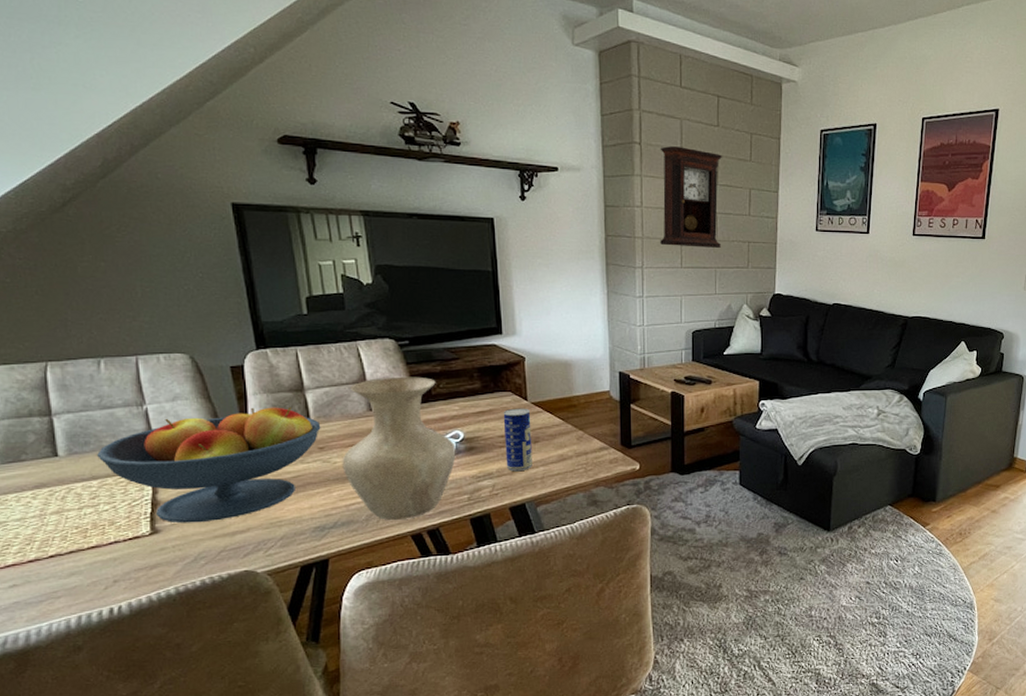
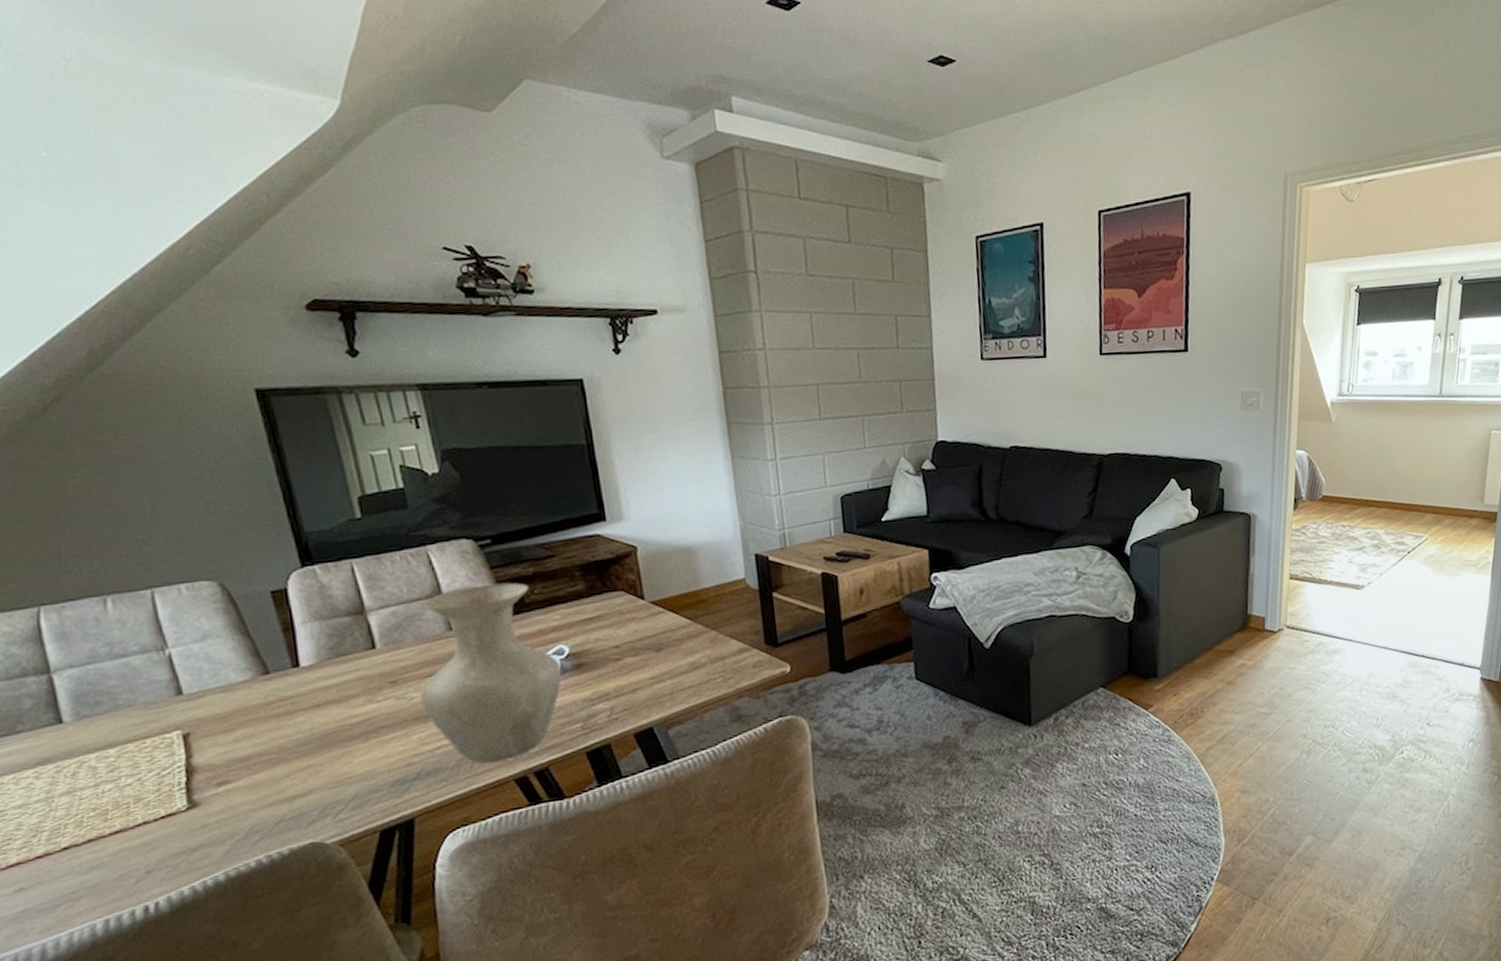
fruit bowl: present [97,407,321,523] -> none [112,634,391,792]
beverage can: present [503,408,532,472] -> none [615,609,658,689]
pendulum clock: present [660,146,722,249] -> none [780,271,868,394]

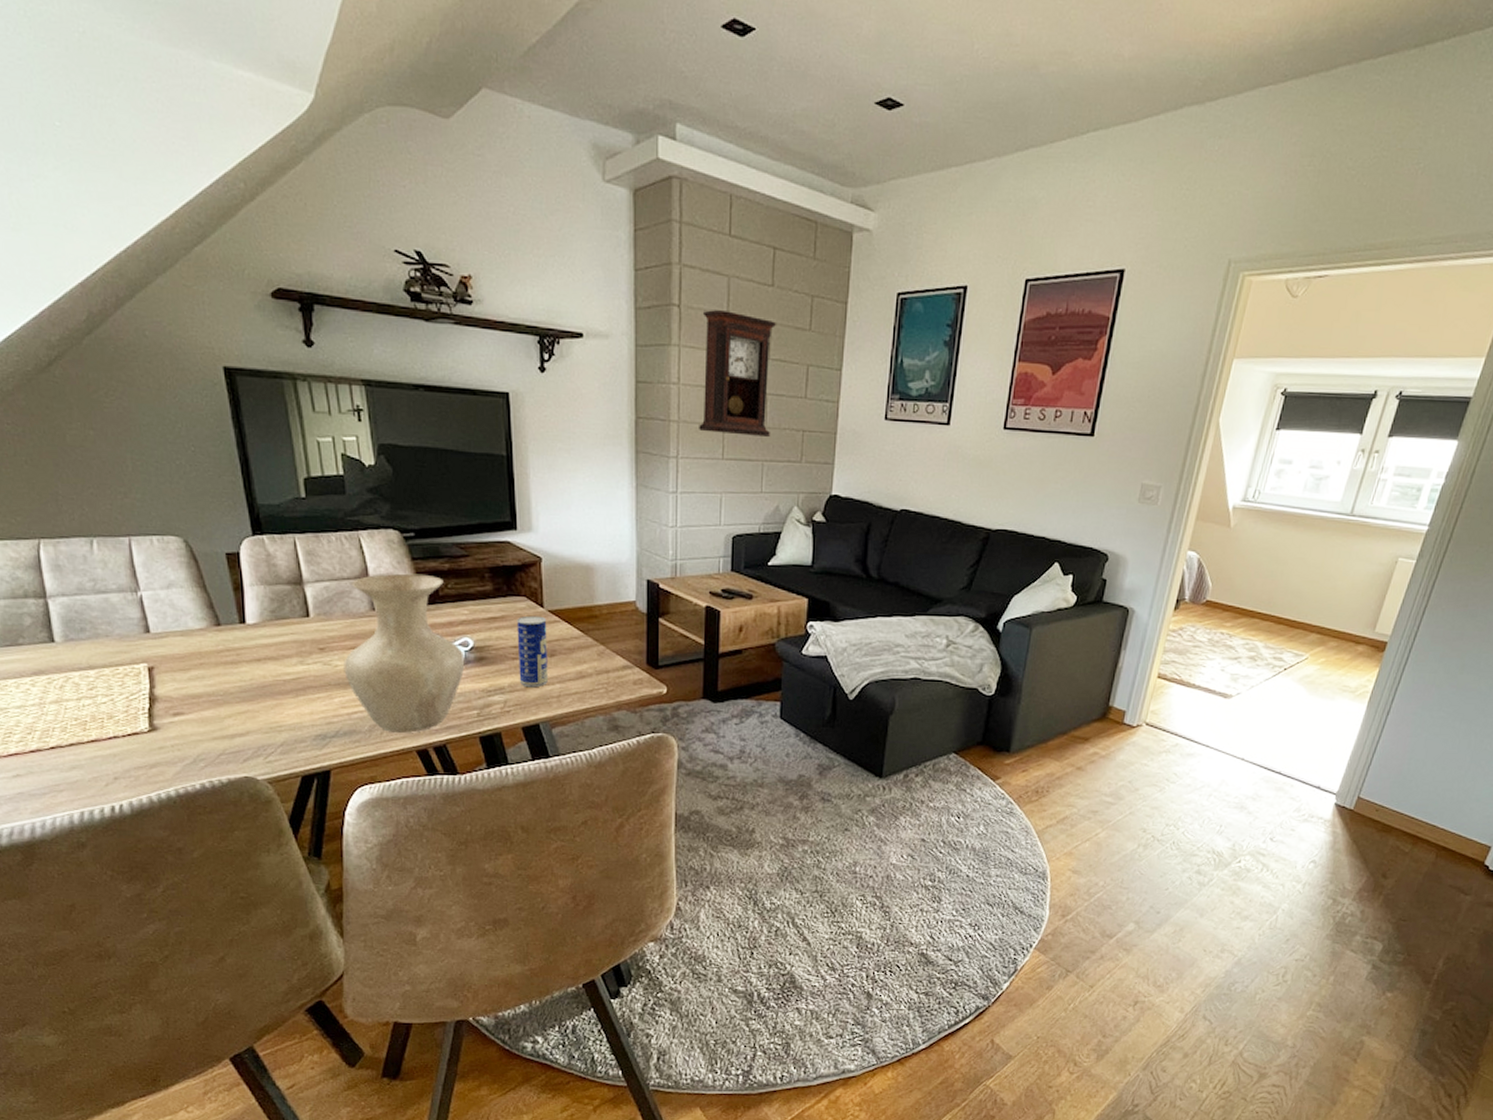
beverage can: none [615,609,658,689] -> present [516,615,548,688]
pendulum clock: none [780,271,868,394] -> present [699,310,776,438]

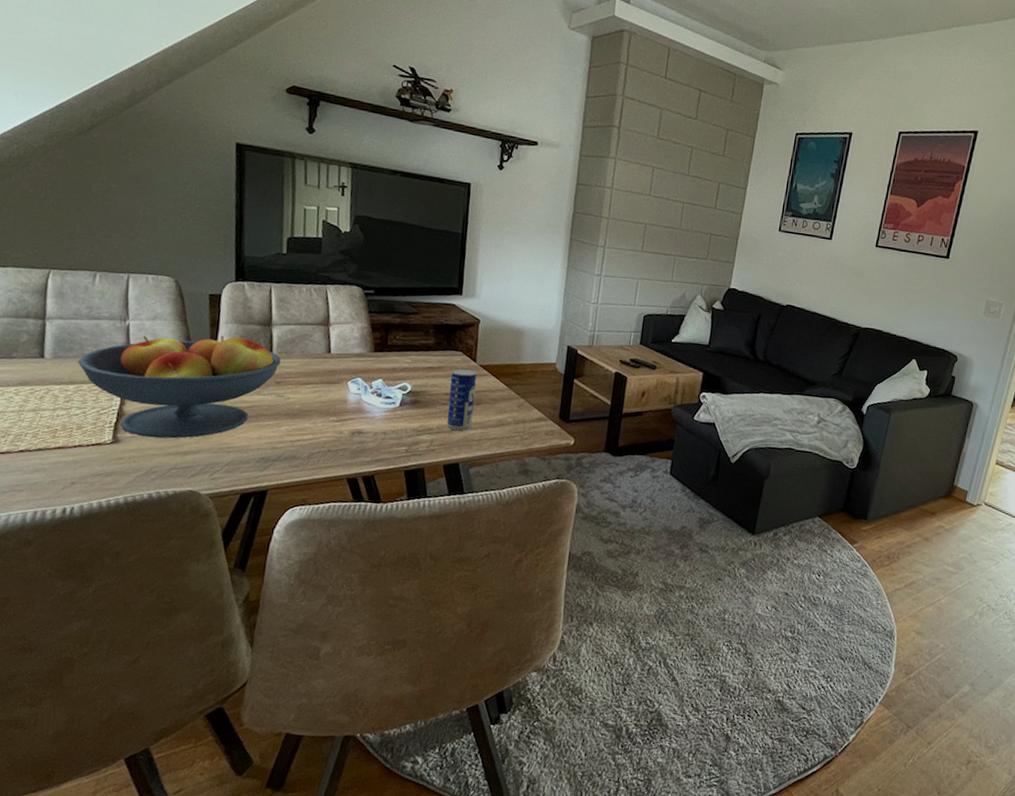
fruit bowl: none [93,600,321,722] -> present [78,335,281,439]
vase: present [343,573,465,734] -> none [294,322,402,463]
pendulum clock: present [699,310,776,438] -> none [625,133,696,238]

